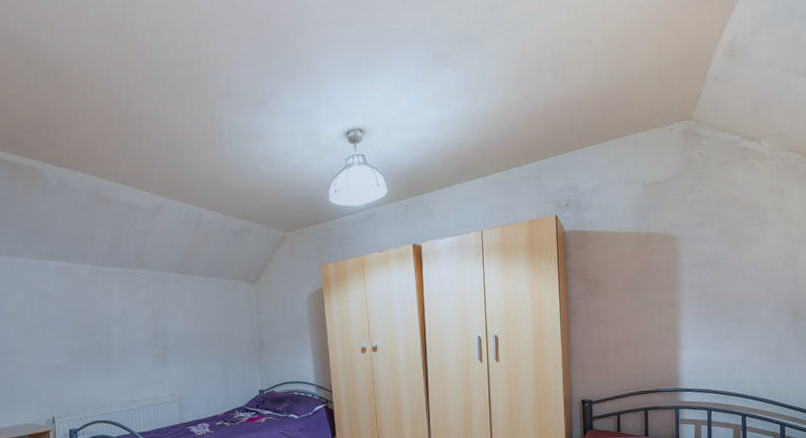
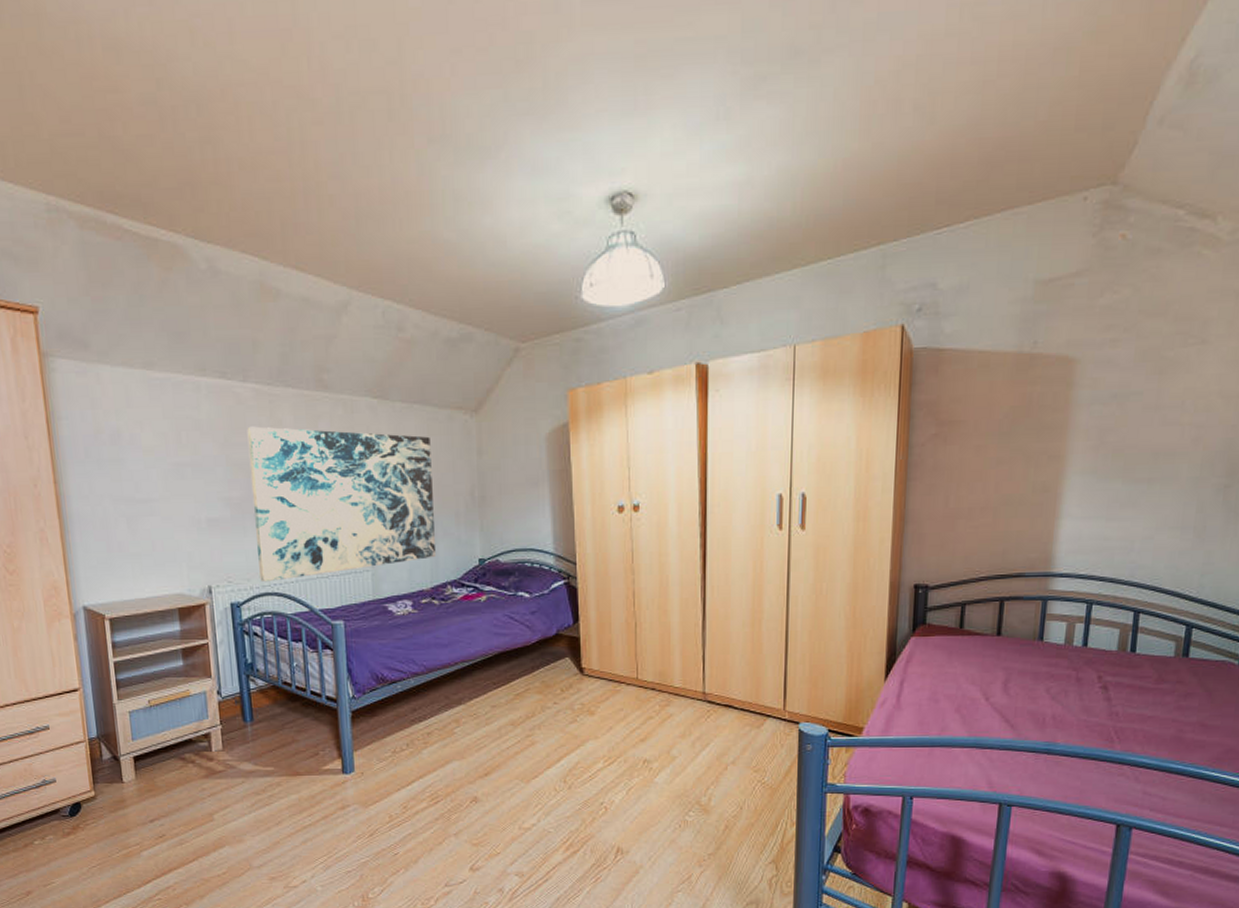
wall art: none [85,296,226,413] -> present [247,426,435,582]

